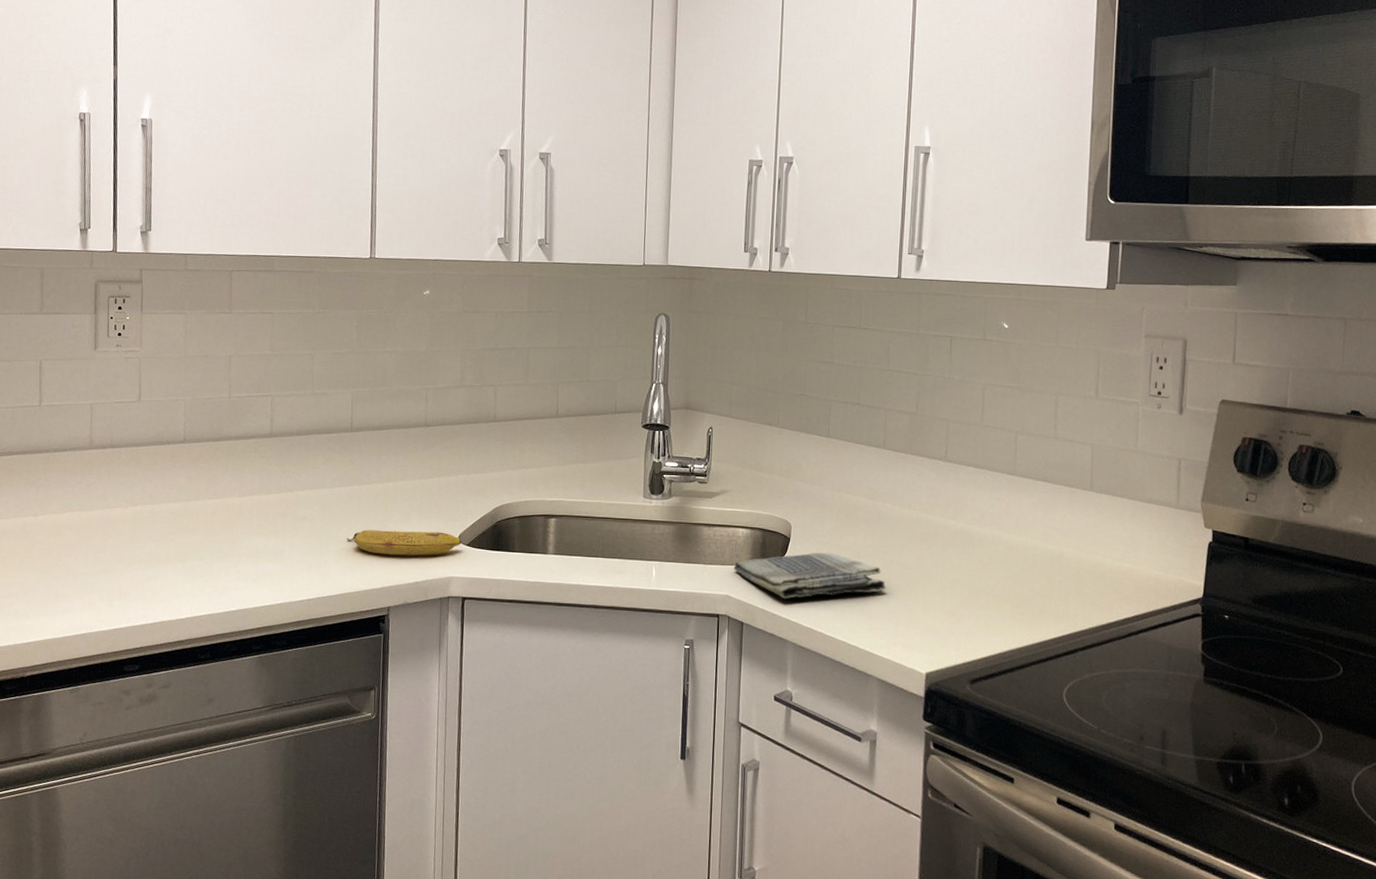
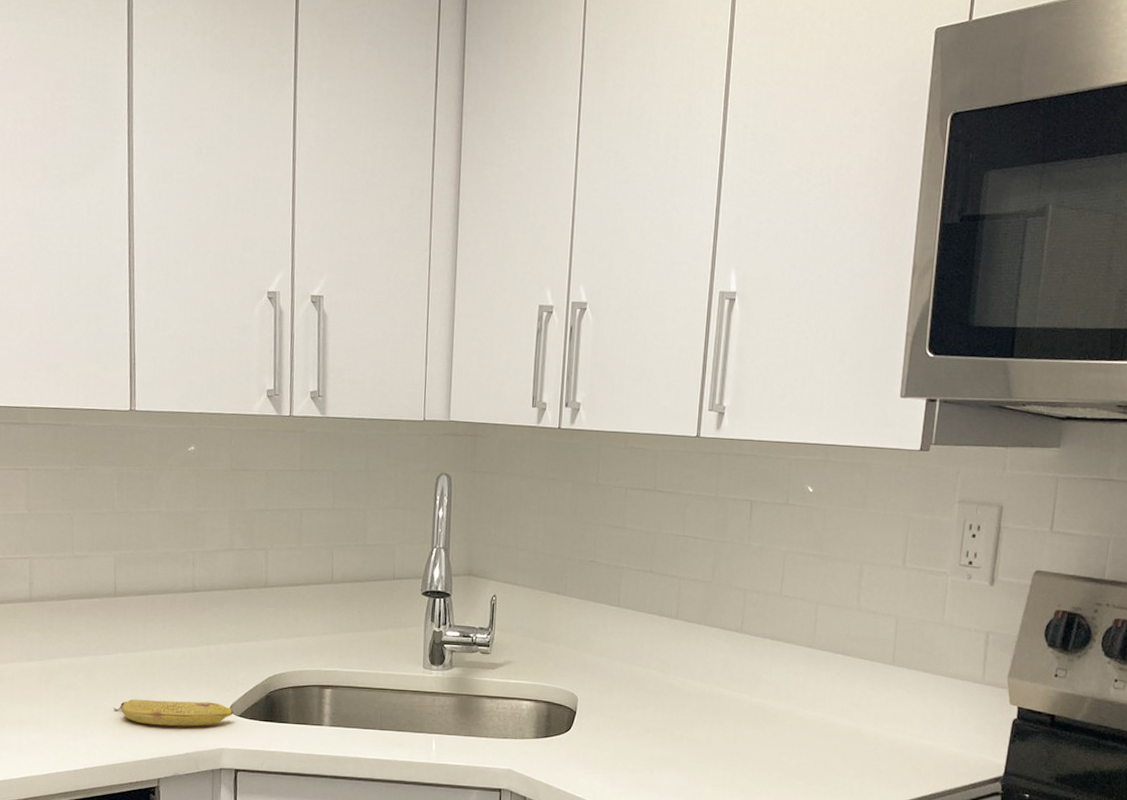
dish towel: present [734,552,886,599] -> none [517,726,675,773]

